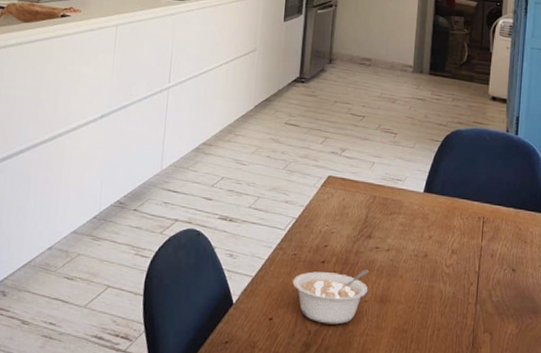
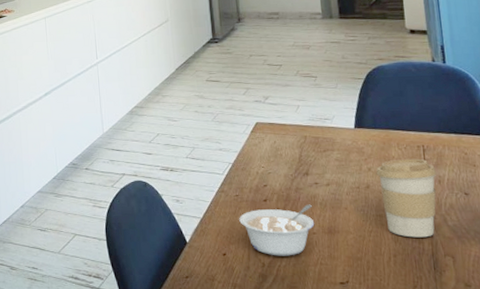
coffee cup: none [435,229,492,312] -> present [376,158,437,238]

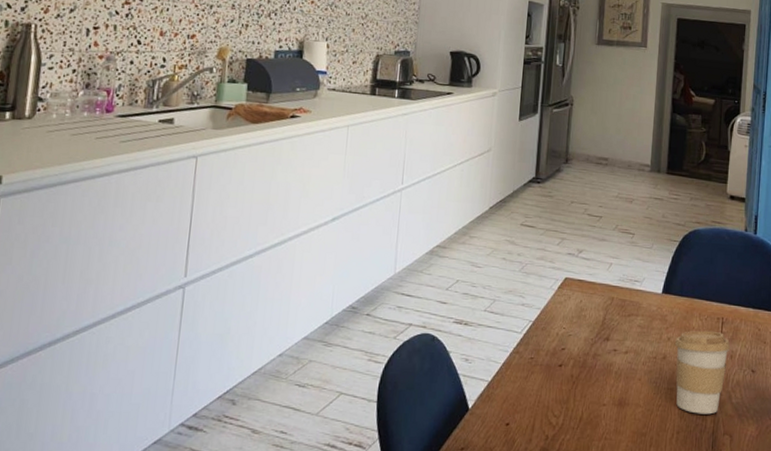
legume: present [239,204,315,256] -> none [529,372,607,429]

